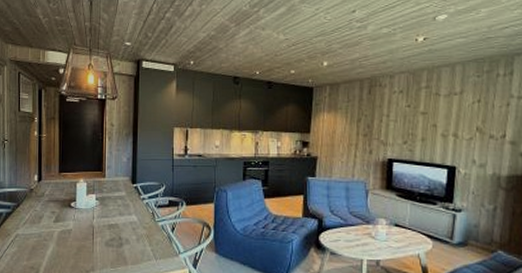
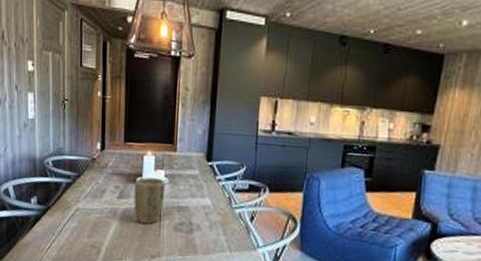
plant pot: none [69,202,97,242] -> present [133,177,166,224]

